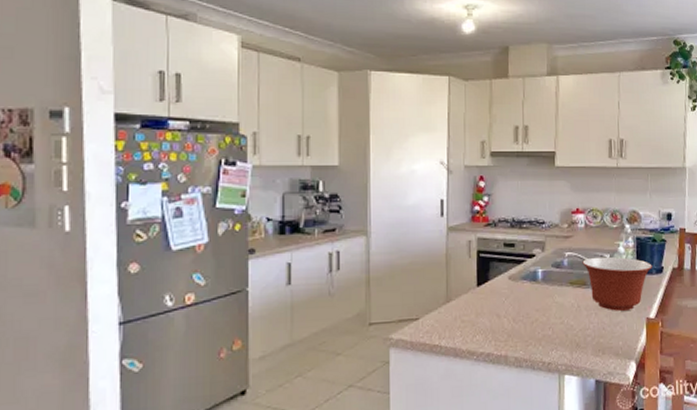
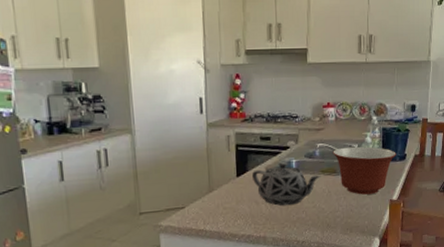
teapot: none [494,271,570,321] -> present [252,162,321,206]

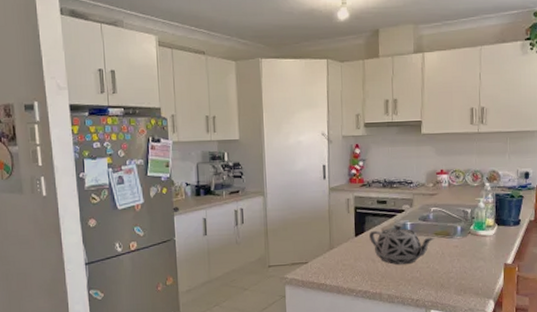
mixing bowl: present [333,146,396,195] -> none [446,211,510,258]

